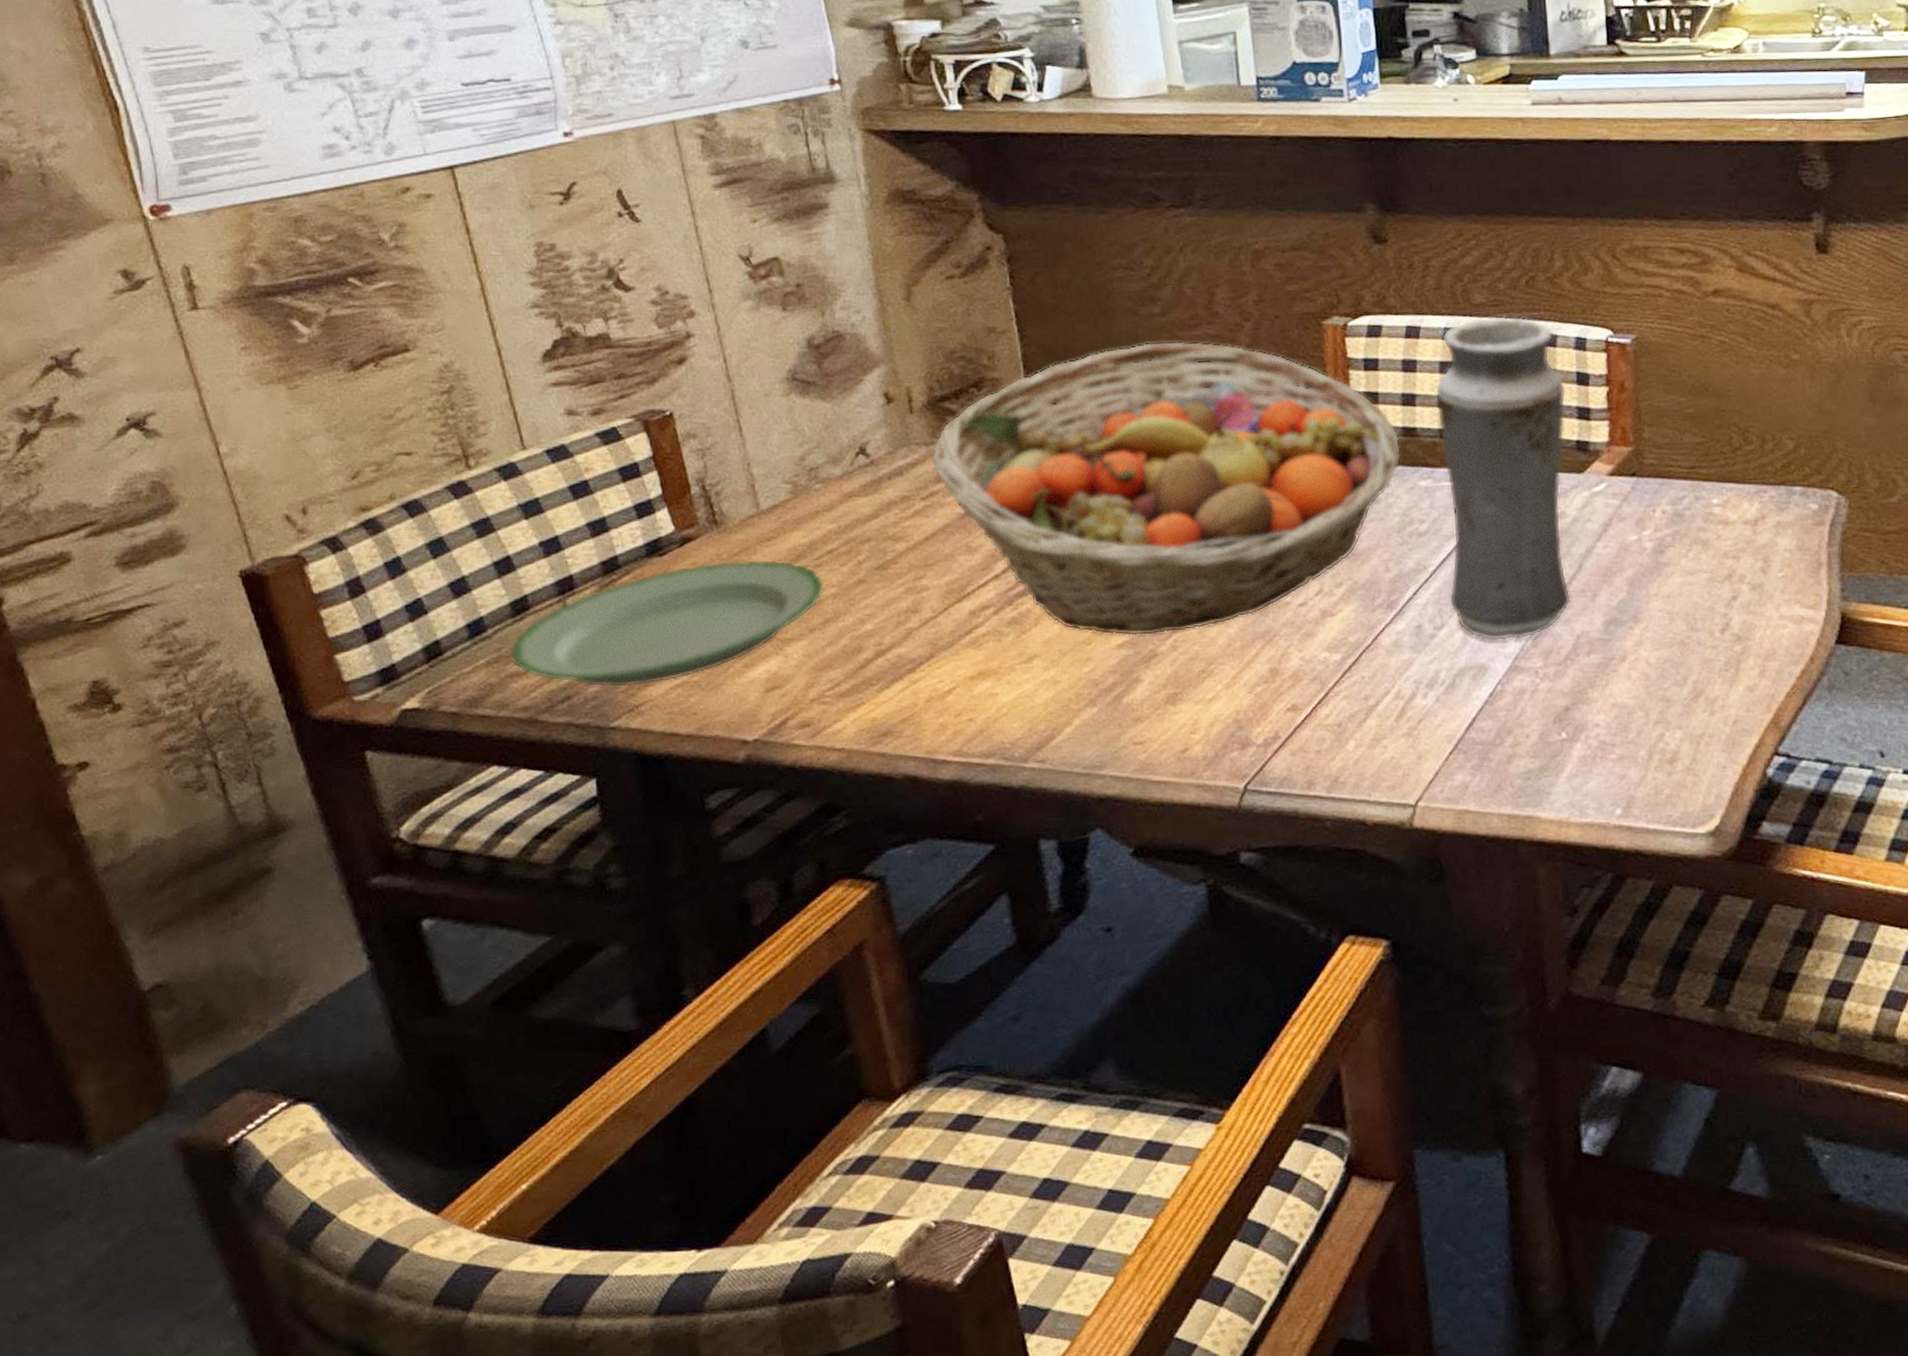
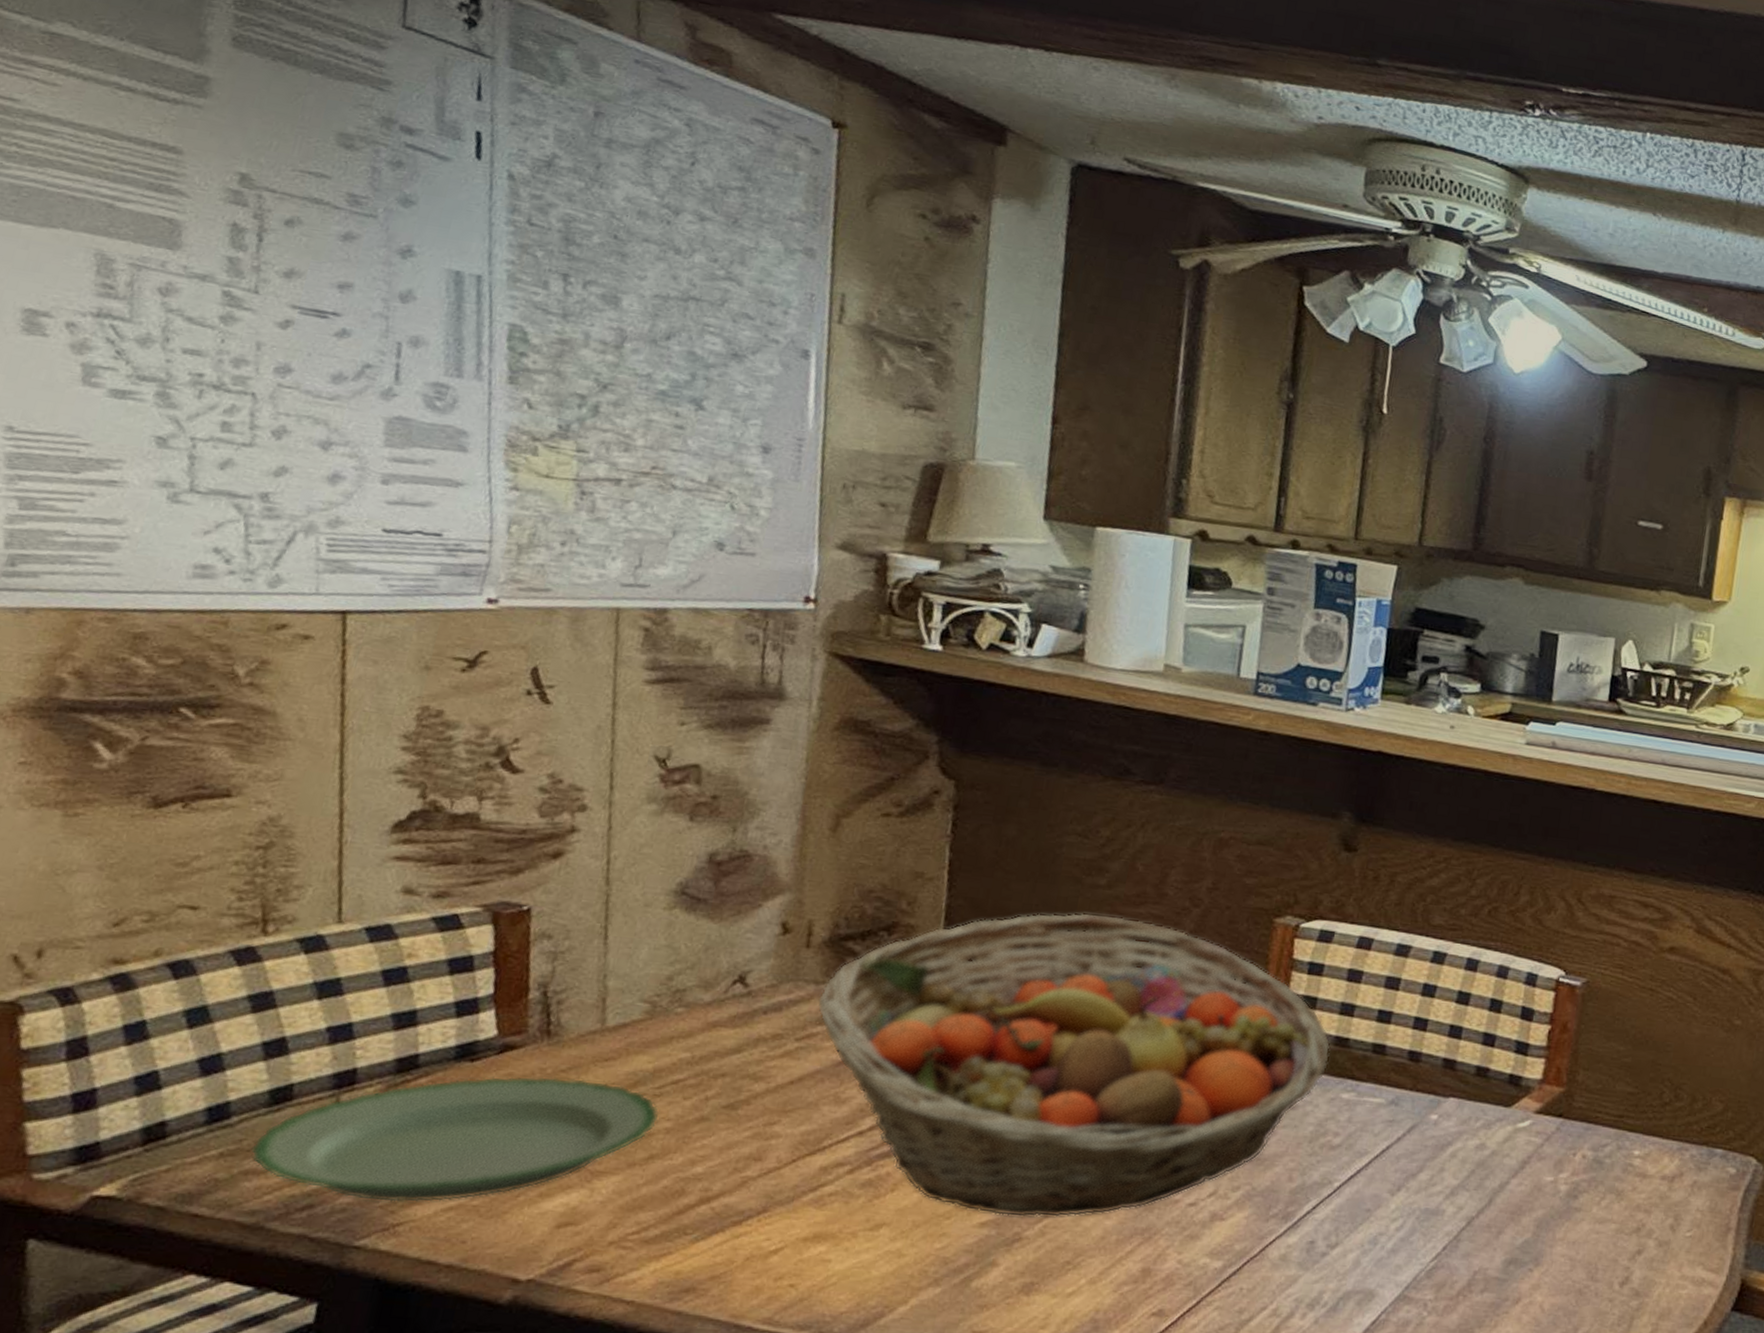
vase: present [1435,315,1571,642] -> none [1348,938,1509,1269]

